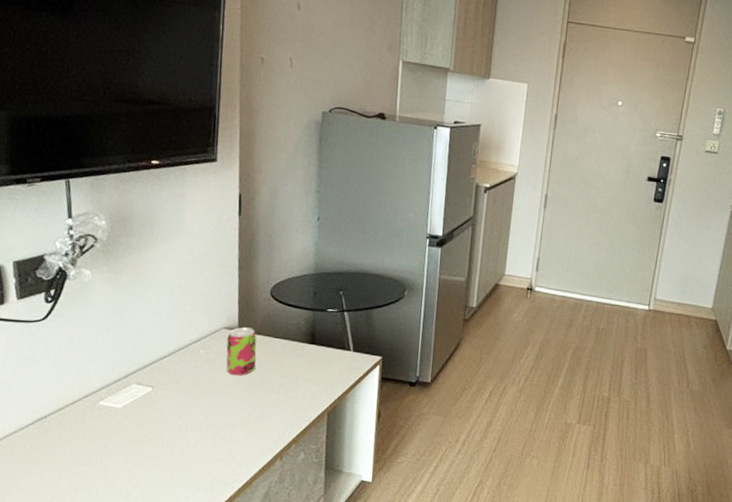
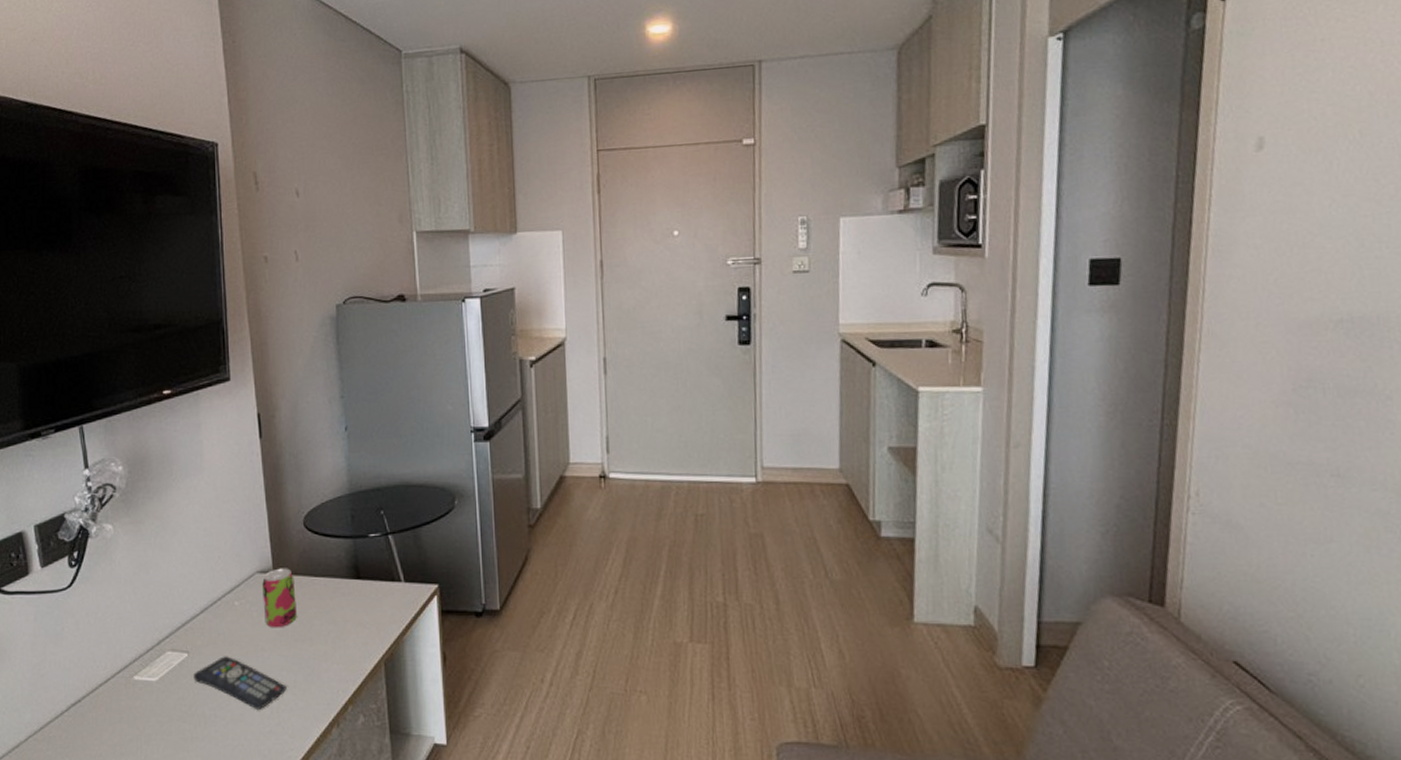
remote control: none [155,393,240,441] -> present [193,656,287,711]

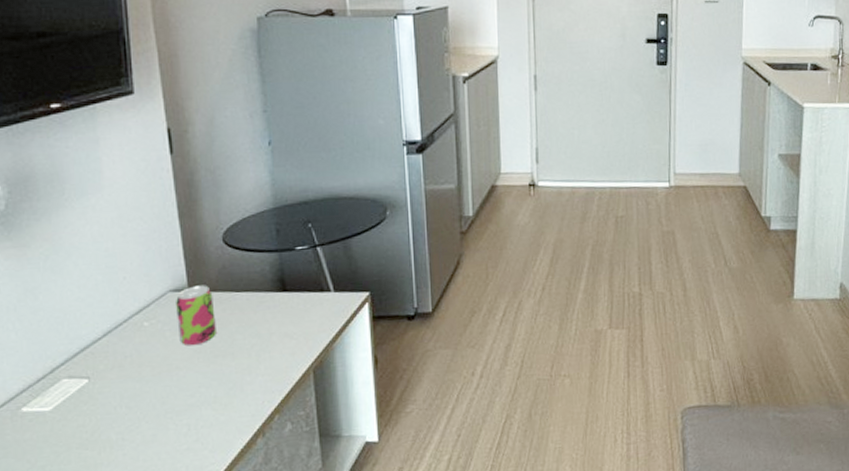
remote control: present [193,656,287,711] -> none [96,378,206,429]

